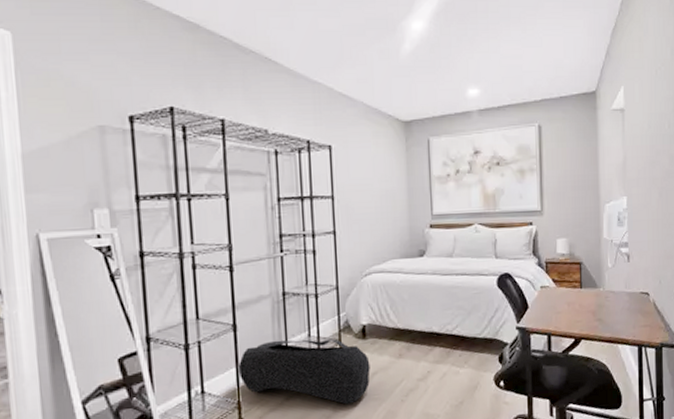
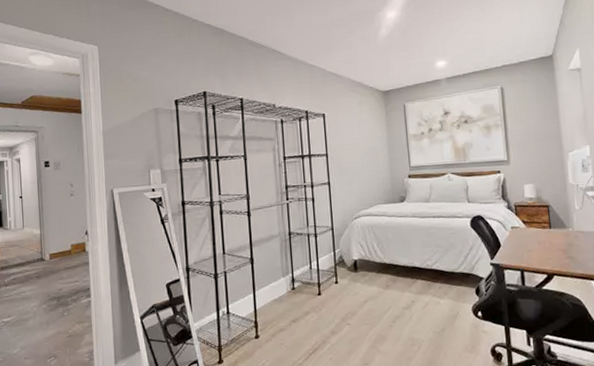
bag: present [238,339,370,405] -> none [254,271,362,327]

